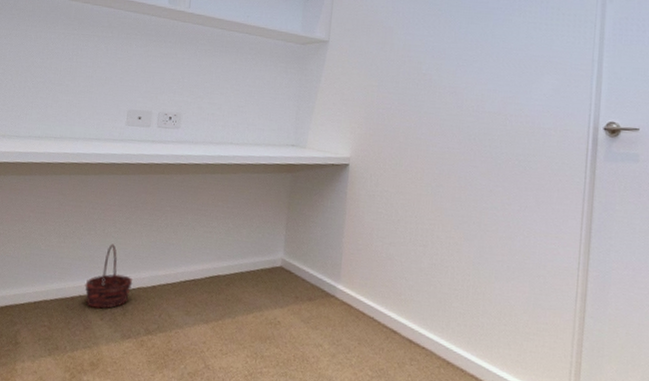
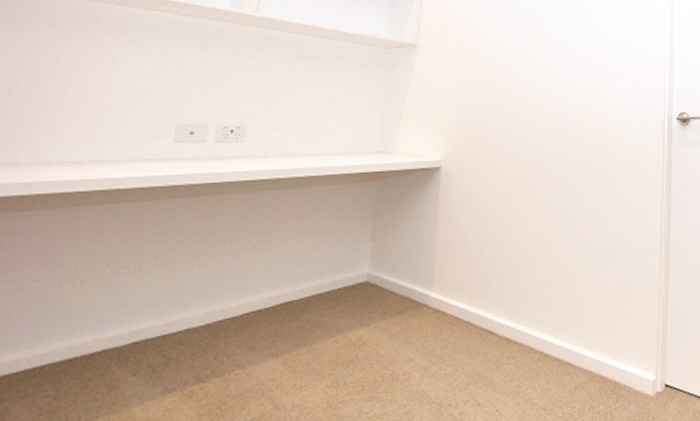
basket: present [84,244,133,309] -> none [110,282,179,362]

